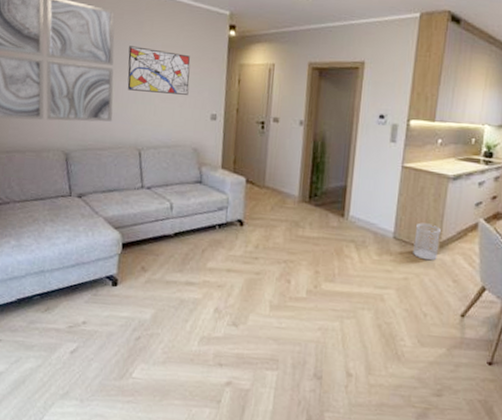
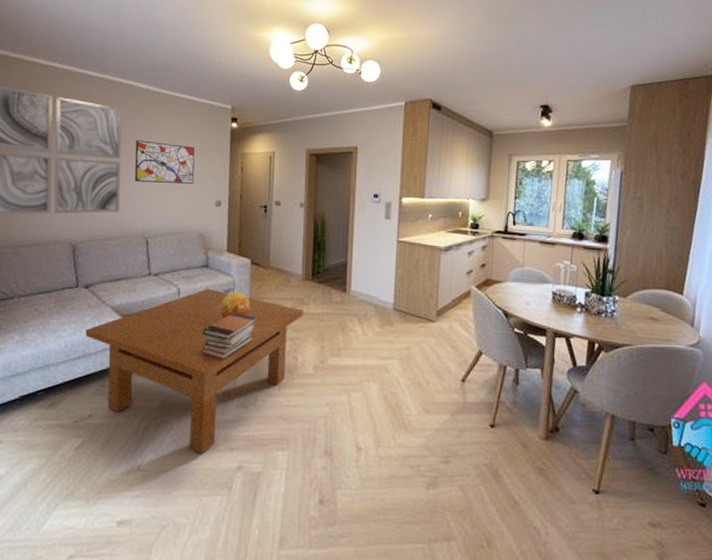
table: none [78,204,299,368] -> present [85,288,304,455]
book stack: none [193,231,249,277] -> present [201,312,256,359]
decorative sphere: none [212,210,244,237] -> present [219,292,251,319]
wastebasket: present [413,223,441,261] -> none [413,293,437,329]

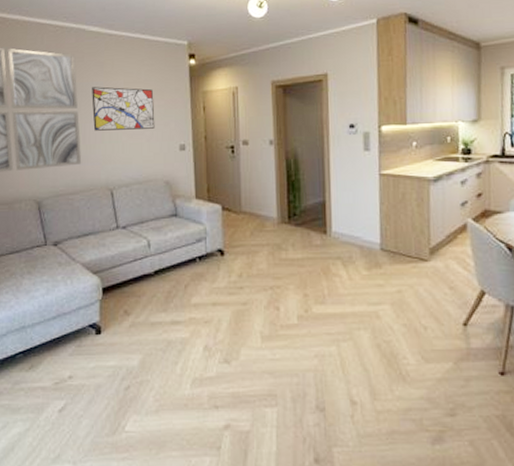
table: present [85,288,304,455] -> none [58,238,283,414]
book stack: present [201,312,256,359] -> none [176,262,232,313]
decorative sphere: present [219,292,251,319] -> none [193,241,225,270]

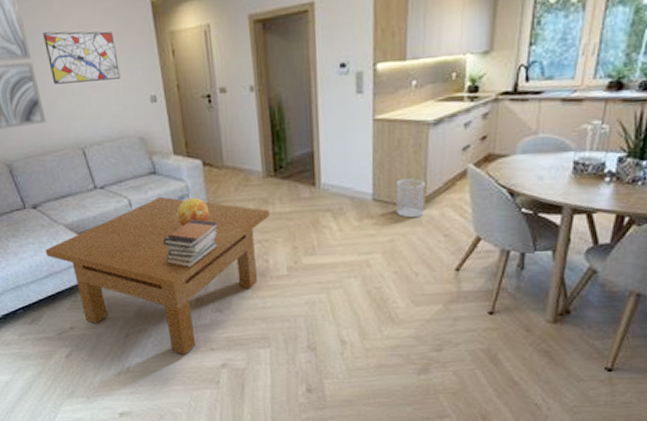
table: none [58,238,283,414] -> present [45,196,270,356]
book stack: none [176,262,232,313] -> present [163,219,218,267]
decorative sphere: none [193,241,225,270] -> present [176,197,210,227]
wastebasket: none [401,230,429,269] -> present [396,178,425,218]

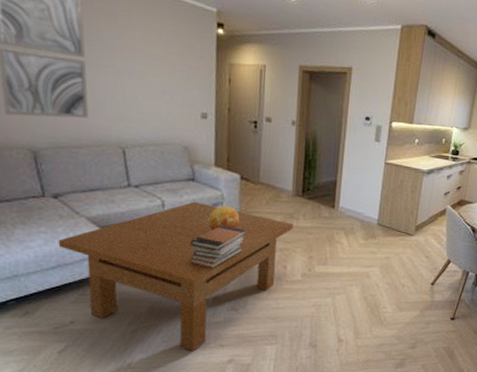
wall art: present [43,31,121,84] -> none [102,37,176,93]
wastebasket: present [396,178,425,218] -> none [394,210,417,242]

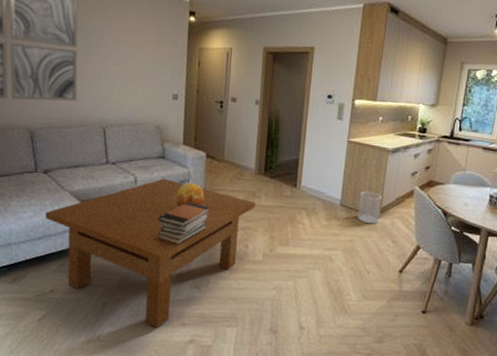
wastebasket: none [394,210,417,242] -> present [358,191,382,224]

